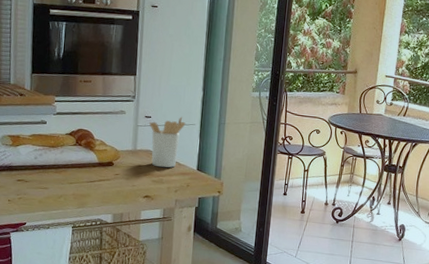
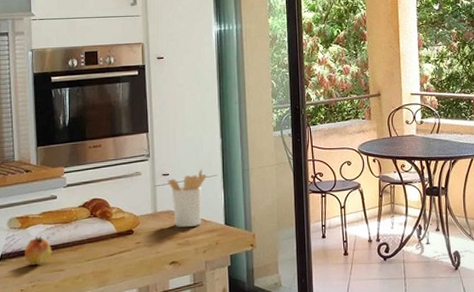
fruit: none [14,154,39,180] -> present [25,235,52,265]

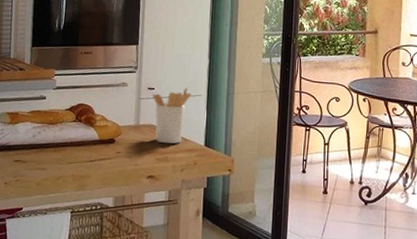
fruit: present [25,235,52,265] -> none [11,133,37,161]

